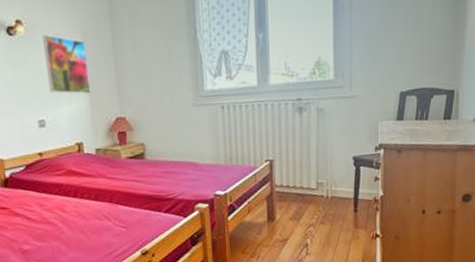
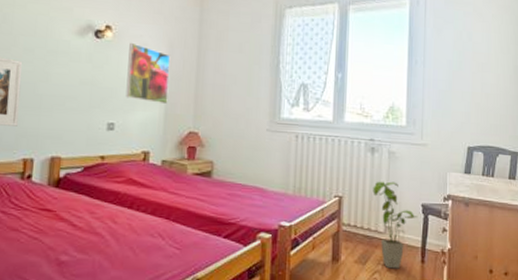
house plant: none [303,138,349,221] -> present [373,181,418,269]

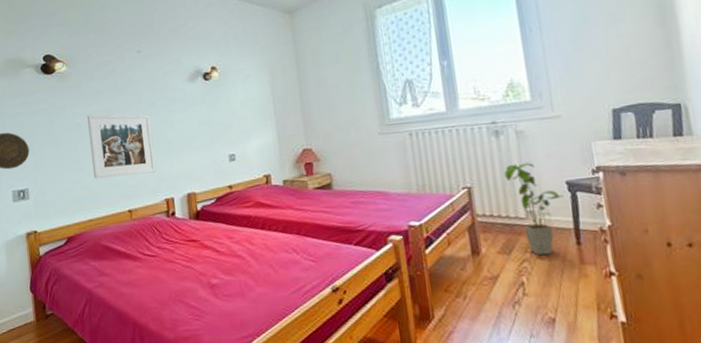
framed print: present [126,42,171,105] -> none [234,77,278,129]

